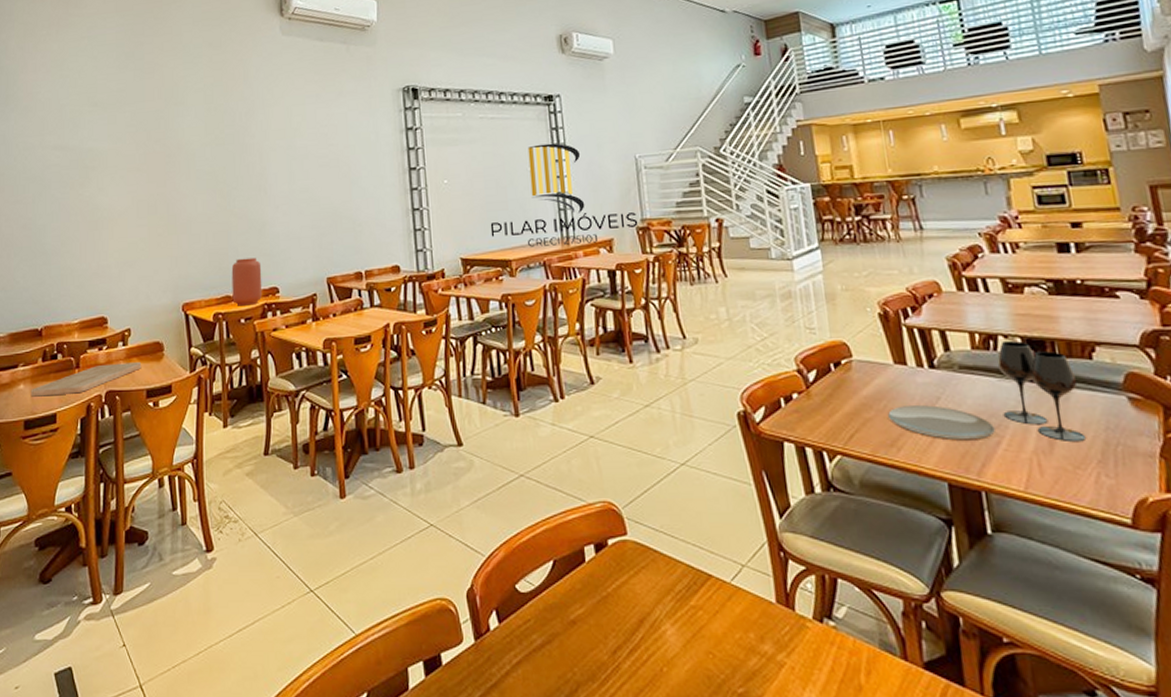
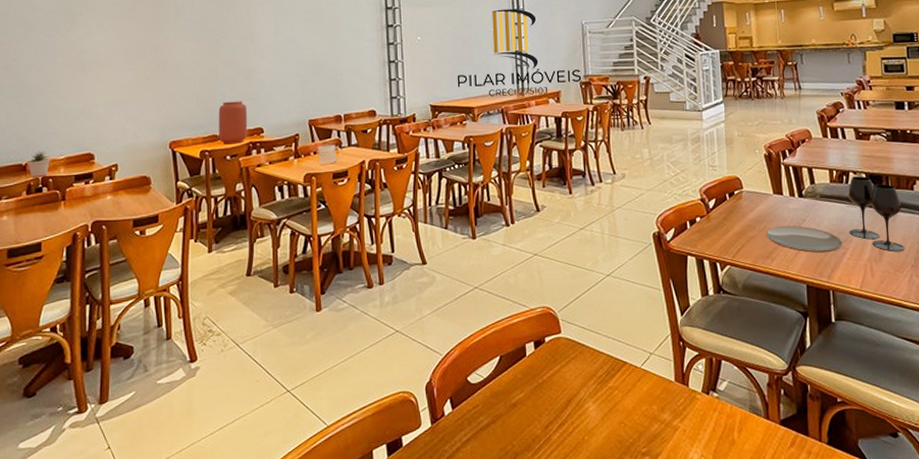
cutting board: present [31,362,142,397] -> none [14,195,129,227]
potted plant: none [43,314,64,343] -> present [28,150,50,177]
mug: none [337,305,363,329] -> present [318,144,341,165]

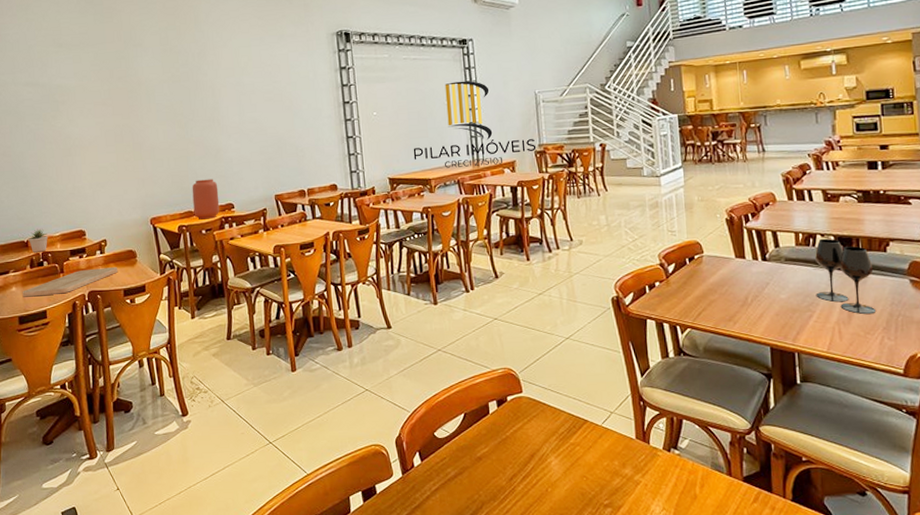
cutting board: none [14,195,129,227] -> present [22,267,118,297]
mug: present [318,144,341,165] -> none [285,217,307,237]
plate: present [767,225,843,253] -> none [728,289,809,316]

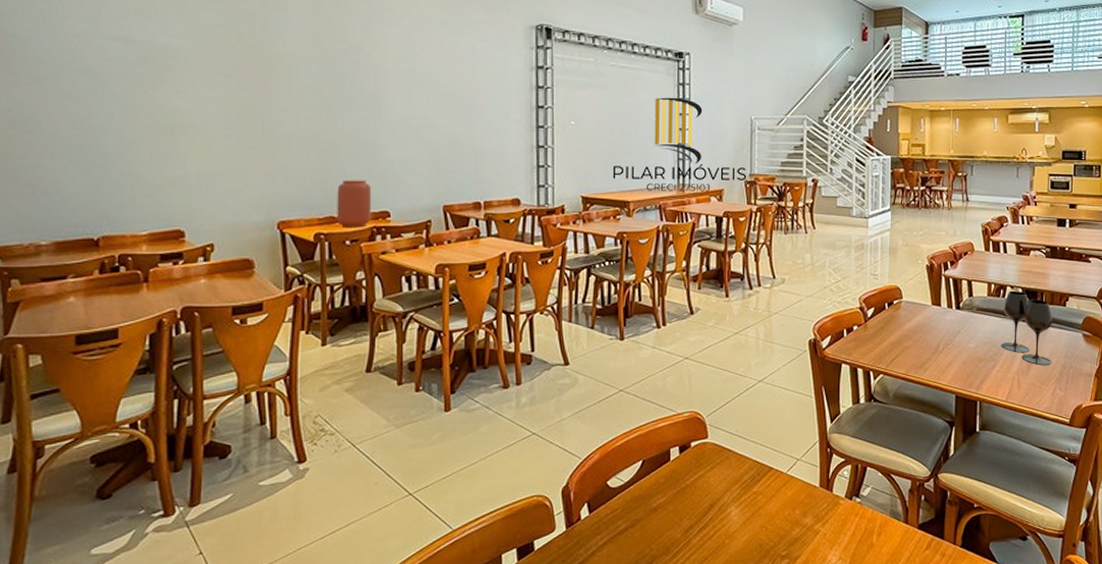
cutting board: present [22,267,118,297] -> none [84,279,227,311]
potted plant: present [29,228,48,252] -> none [101,224,129,254]

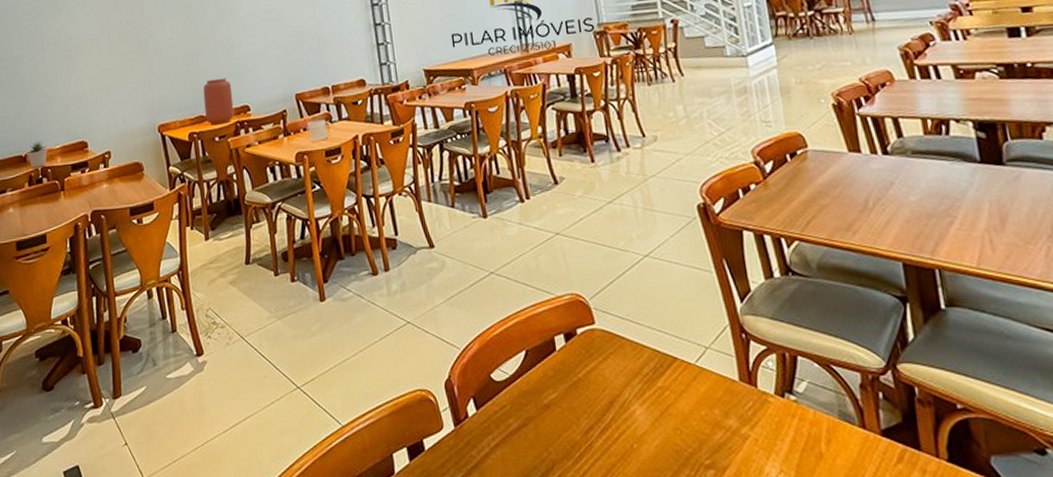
potted plant: none [101,224,129,254] -> present [27,140,47,168]
mug: none [453,234,479,255] -> present [307,119,333,142]
wine glass: present [1001,290,1053,365] -> none [949,124,1036,219]

